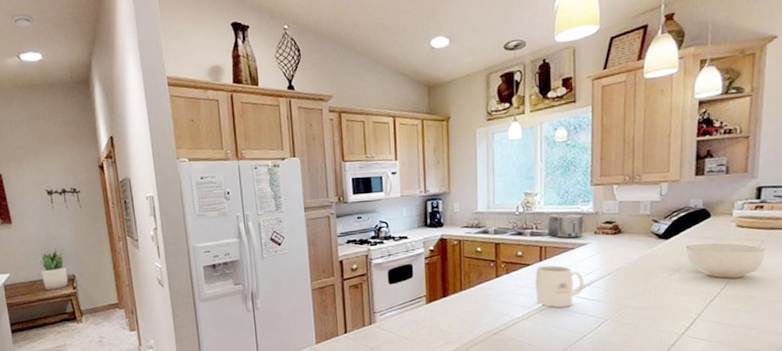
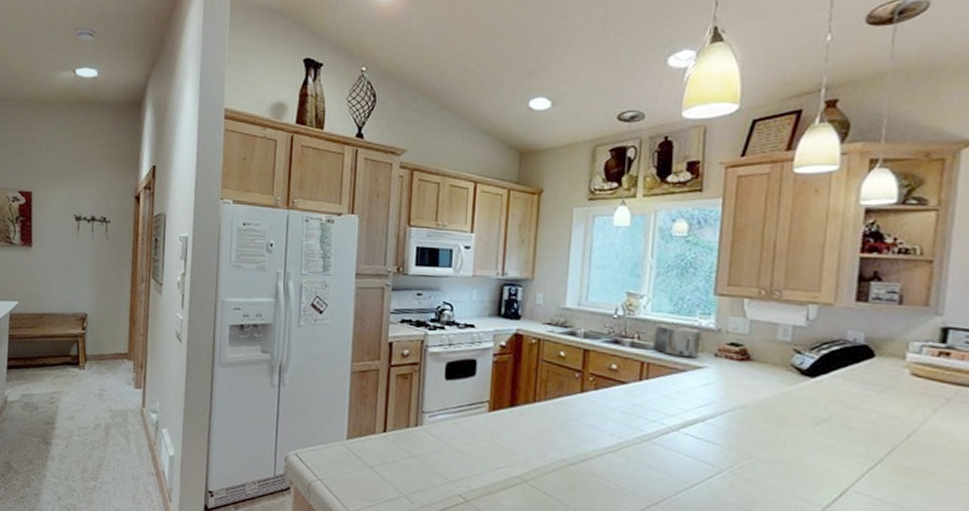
planter: present [39,248,68,290] -> none [51,280,80,328]
mug: present [535,265,584,308] -> none [630,387,696,445]
bowl: present [686,243,766,279] -> none [838,389,953,444]

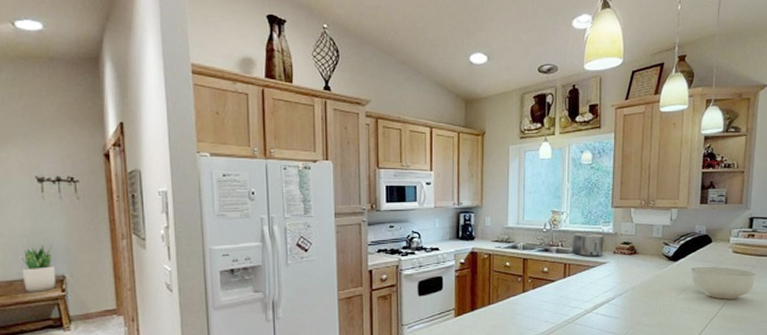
planter: none [51,280,80,328] -> present [21,244,55,292]
bowl: none [838,389,953,444] -> present [691,266,756,300]

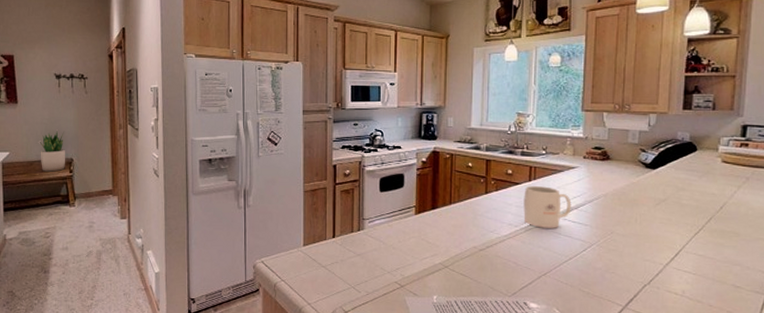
mug: none [559,282,603,323] -> present [523,186,572,228]
toaster: present [572,233,604,257] -> none [538,136,574,161]
bowl: present [691,266,756,300] -> none [673,176,751,213]

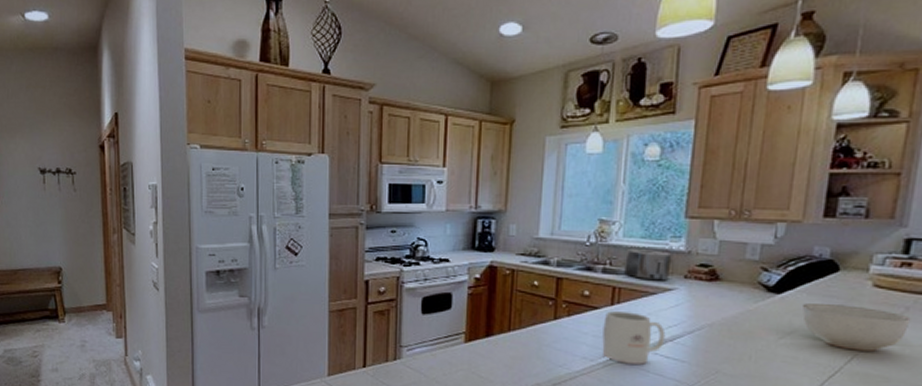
planter: present [40,131,65,172] -> none [24,235,53,282]
toaster: none [538,136,574,161] -> present [624,249,672,281]
bowl: none [673,176,751,213] -> present [802,303,911,352]

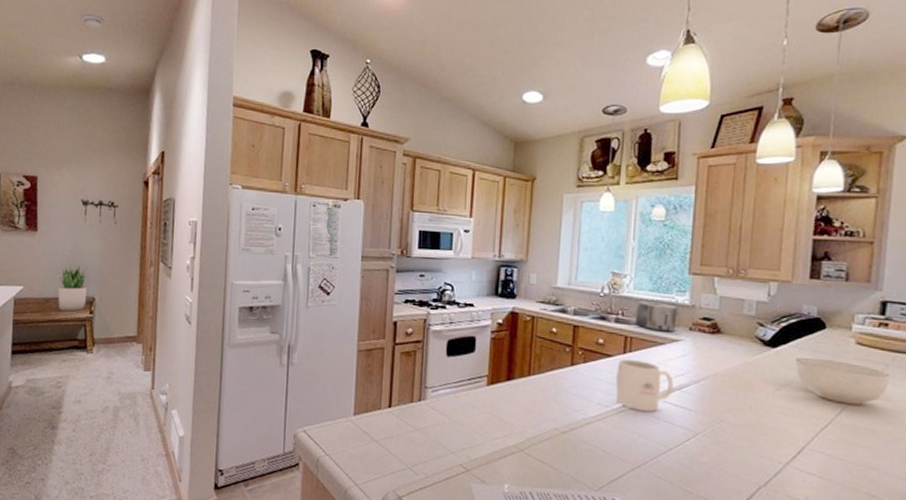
planter: none [24,235,53,282] -> present [58,264,87,312]

